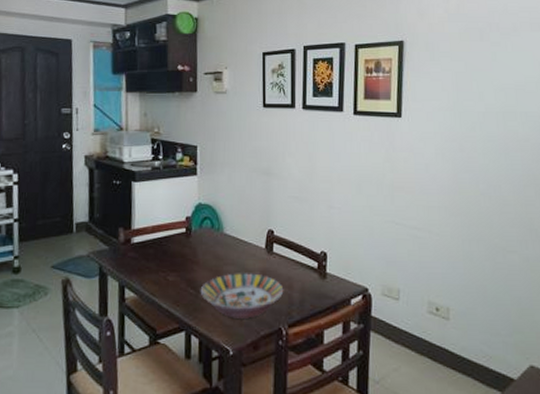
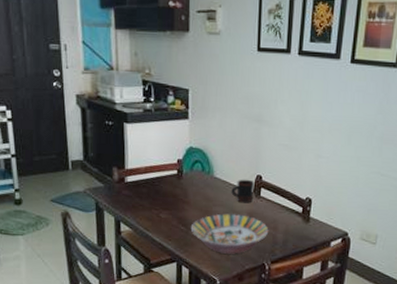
mug: none [242,234,266,261] -> present [231,179,255,203]

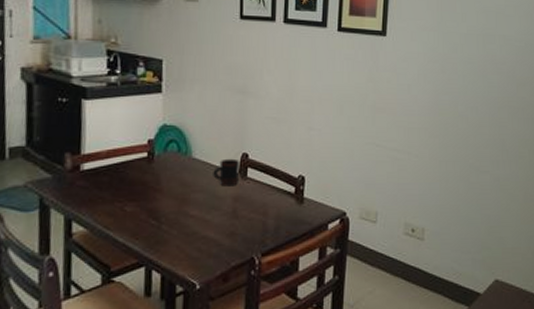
serving bowl: present [190,213,269,254] -> none [163,200,258,250]

